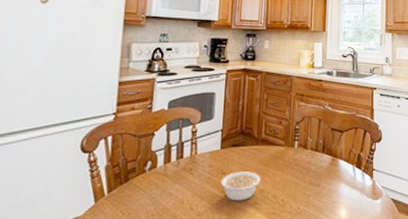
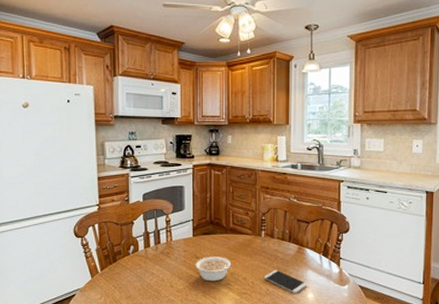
smartphone: none [296,184,340,211] -> present [265,269,307,293]

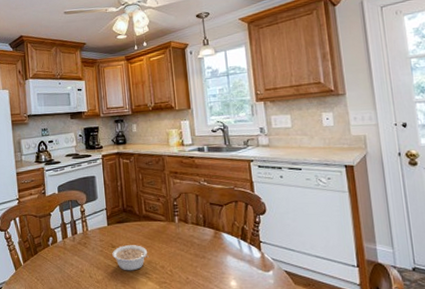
smartphone: present [265,269,307,293] -> none [183,256,228,281]

